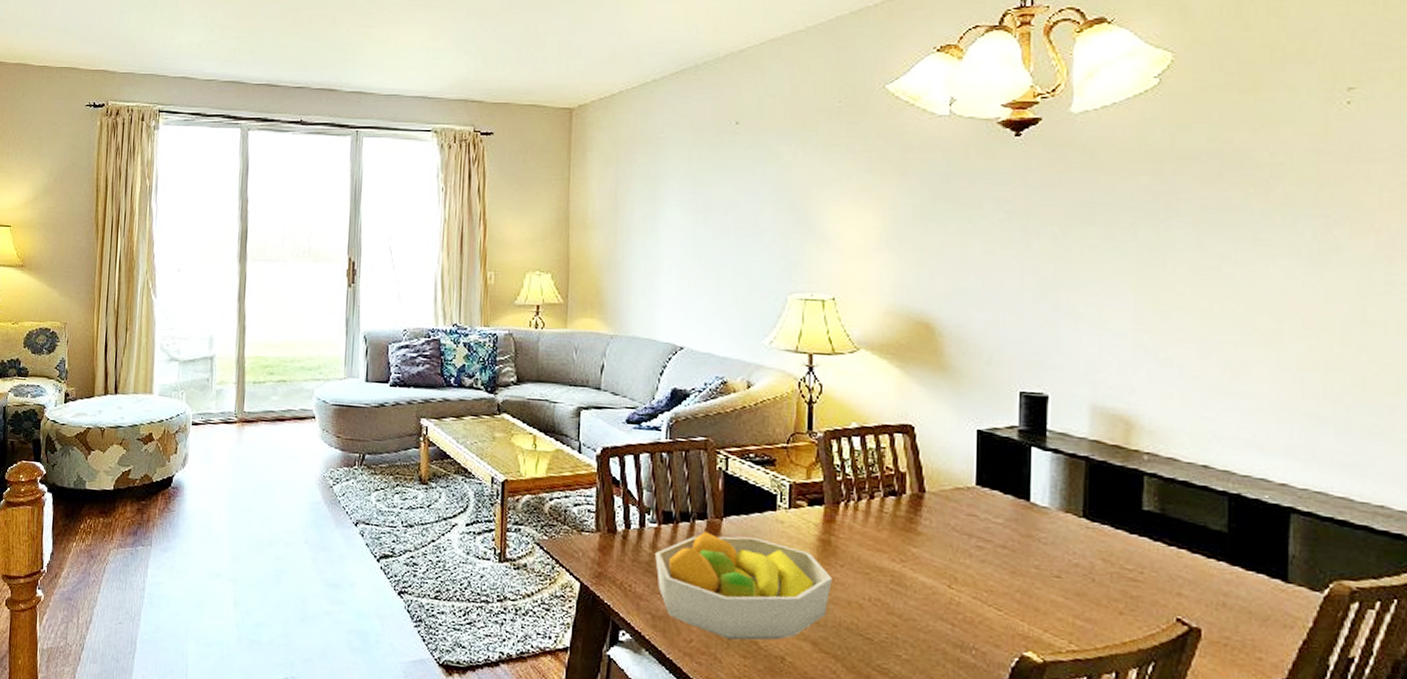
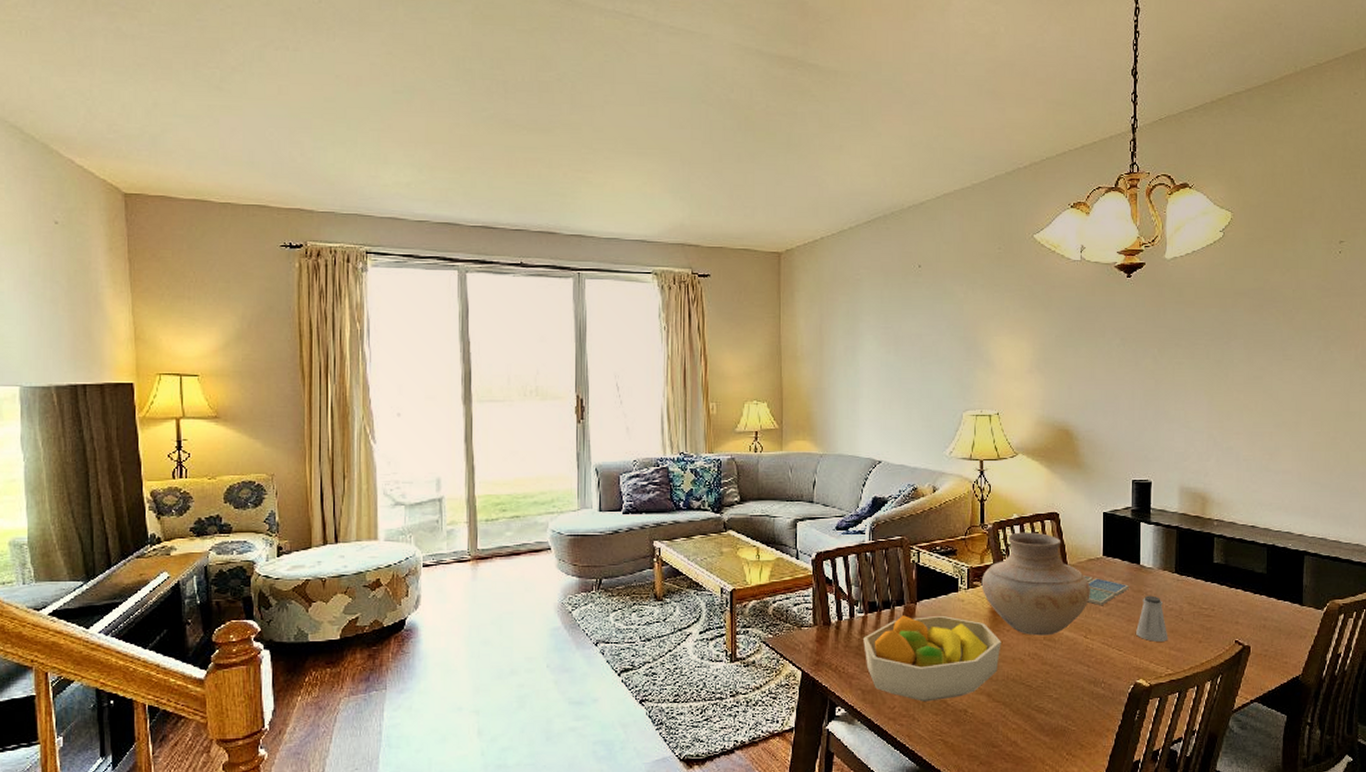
vase: none [807,445,957,579] -> present [981,532,1090,636]
drink coaster: none [948,508,1013,548] -> present [1084,575,1129,605]
saltshaker: none [1023,543,1072,606] -> present [1136,595,1168,642]

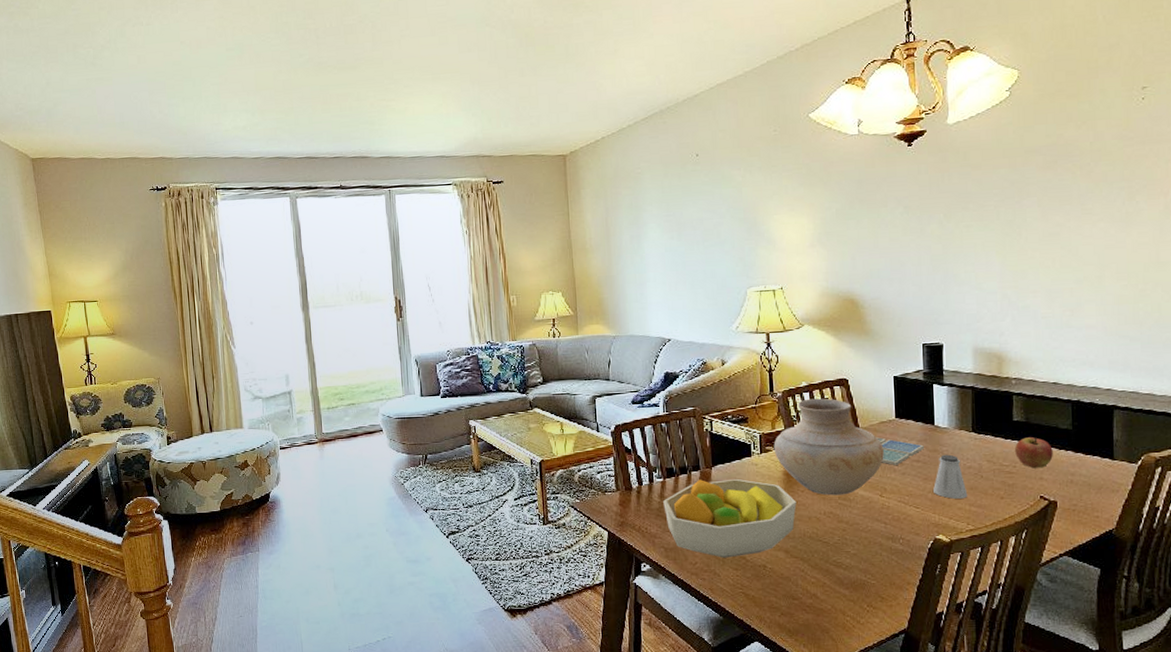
apple: none [1214,580,1248,612] -> present [1015,437,1053,469]

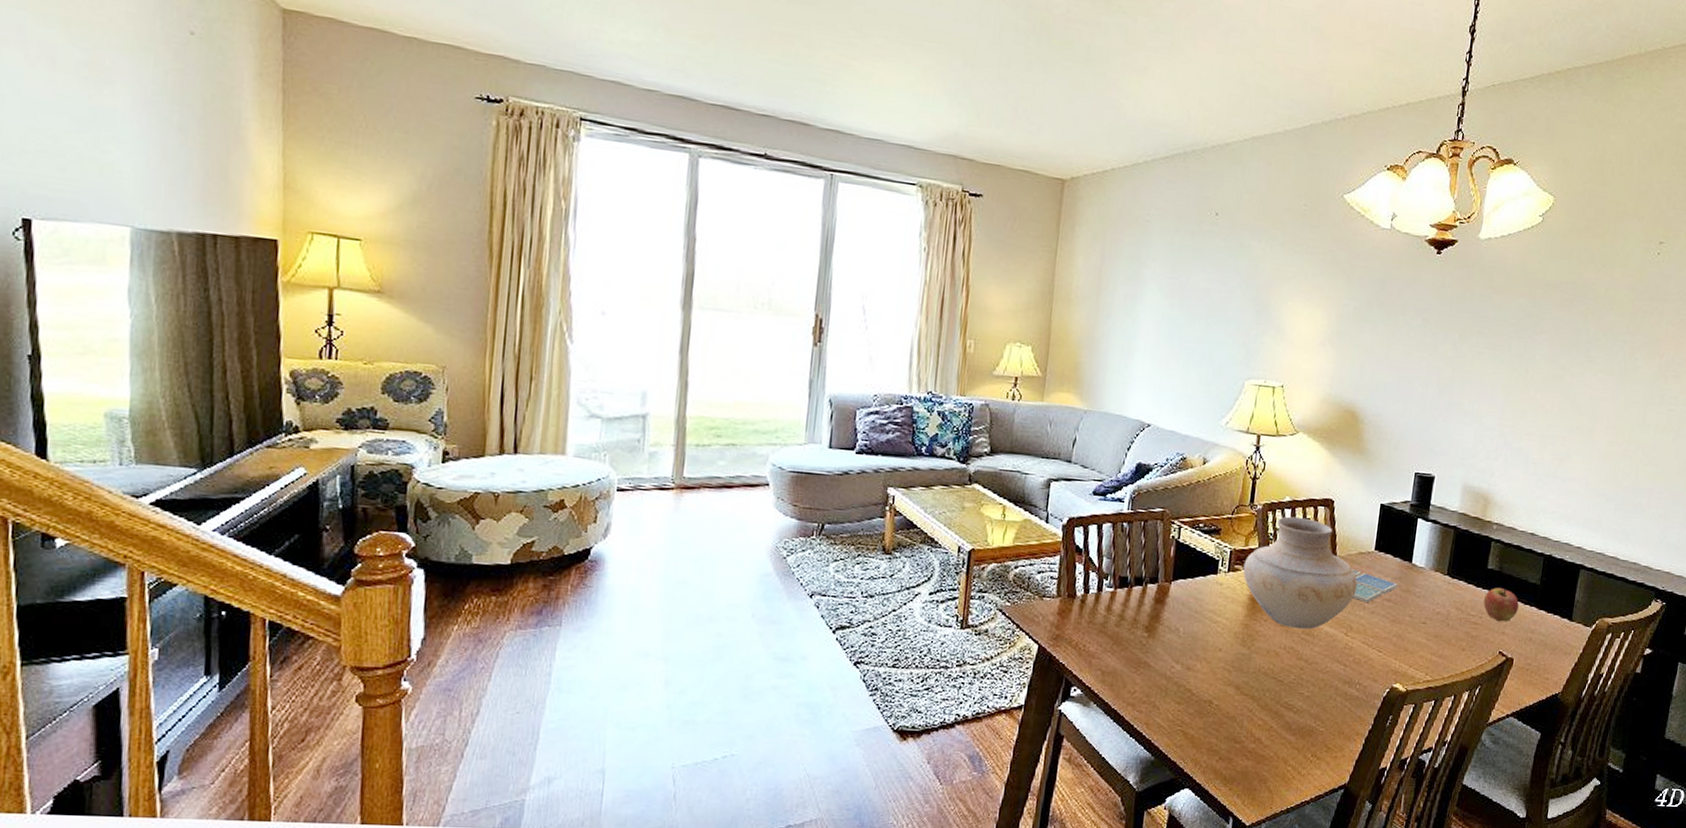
fruit bowl: present [663,478,797,558] -> none [1109,594,1257,689]
saltshaker: present [933,454,968,499] -> none [1399,596,1432,646]

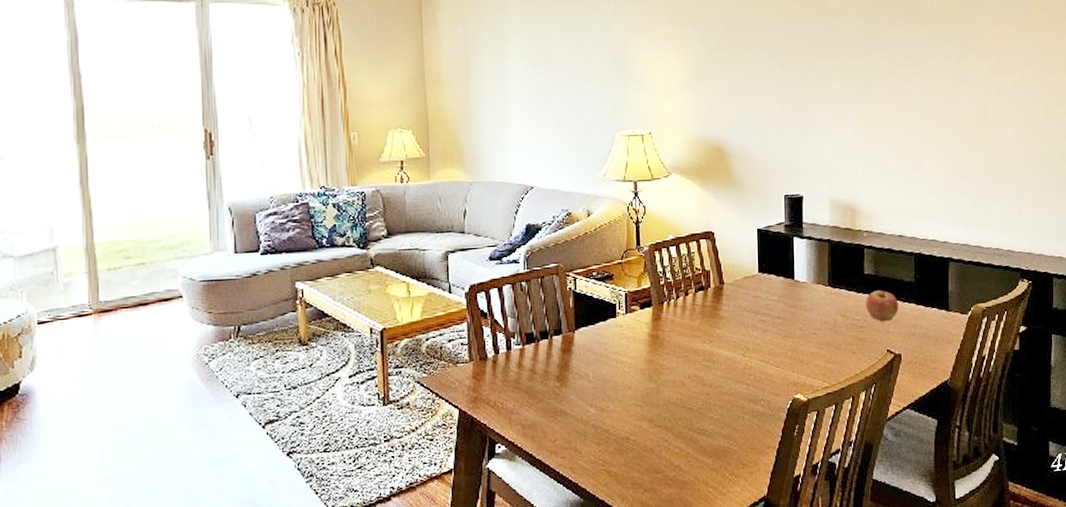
vase: present [1243,516,1358,630] -> none [639,252,747,357]
drink coaster: present [1352,569,1398,602] -> none [740,293,784,323]

